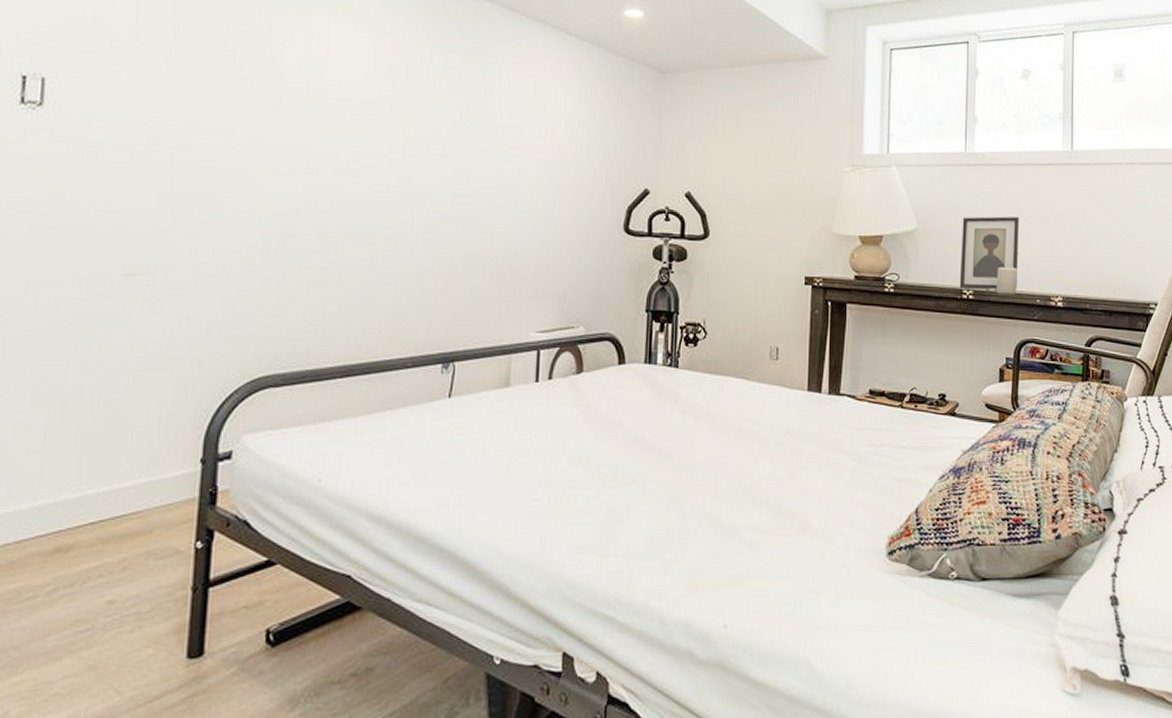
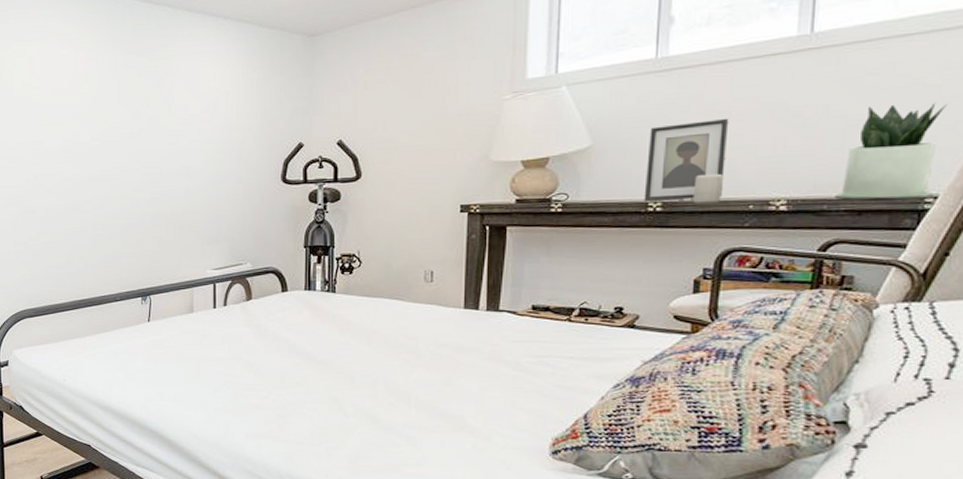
planter: none [1092,220,1158,306] -> present [833,103,948,202]

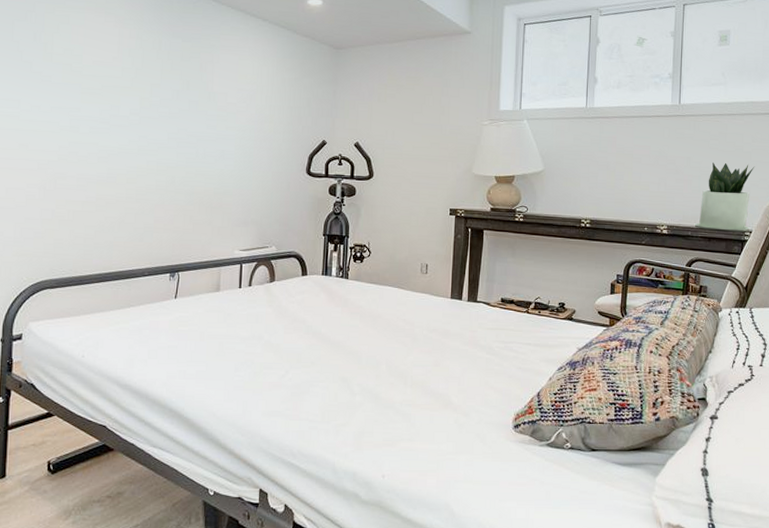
picture frame: present [643,118,729,201] -> none [578,159,632,219]
candle: present [692,173,723,205] -> none [610,200,628,225]

